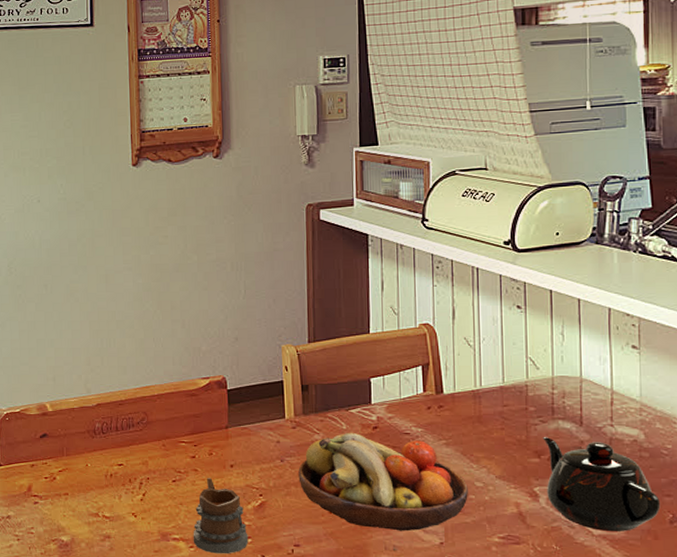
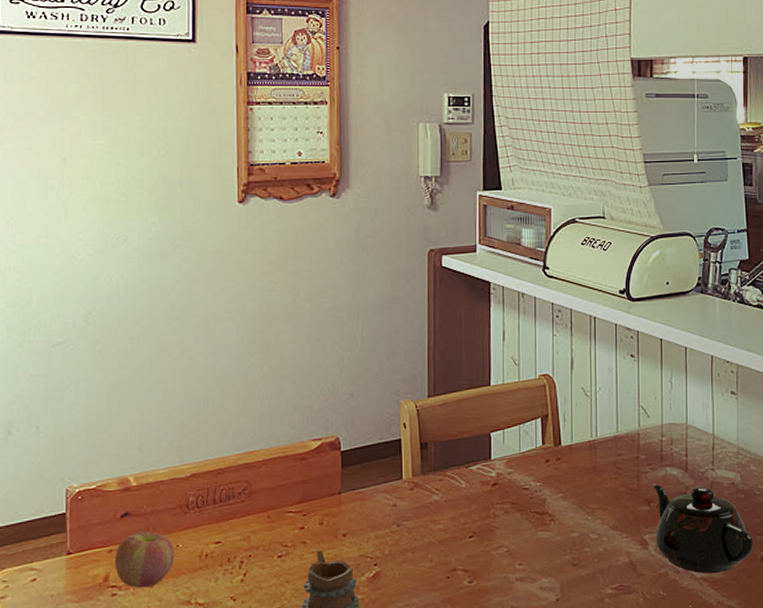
apple: none [36,450,85,499] -> present [115,531,176,588]
fruit bowl: present [298,432,468,531] -> none [415,490,583,591]

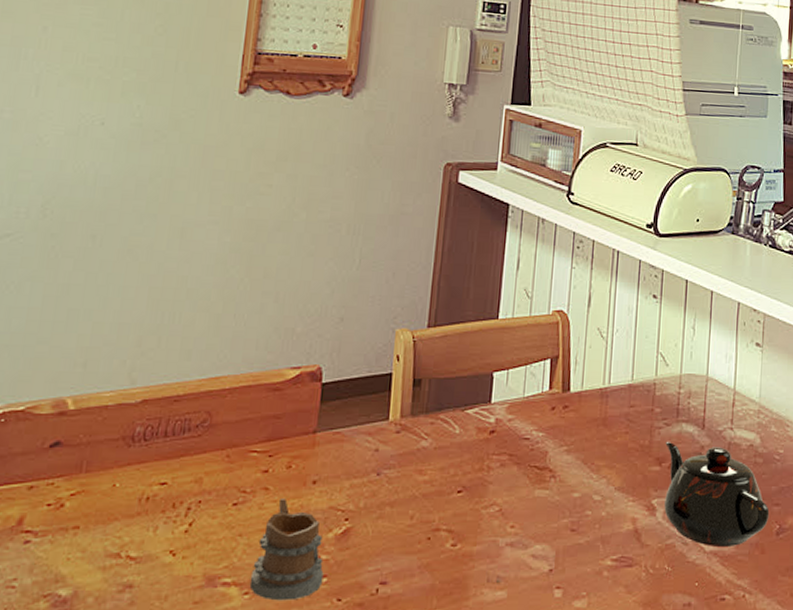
apple: present [115,531,176,588] -> none [33,465,111,535]

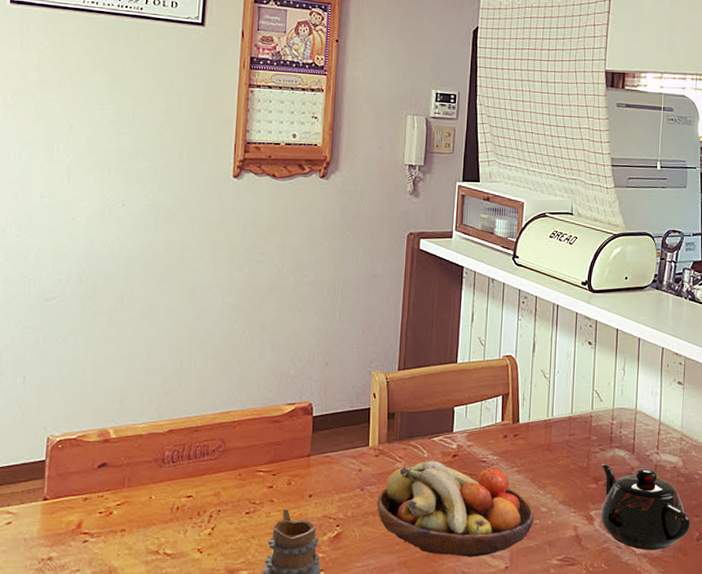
fruit bowl: none [396,437,585,558] -> present [377,460,534,557]

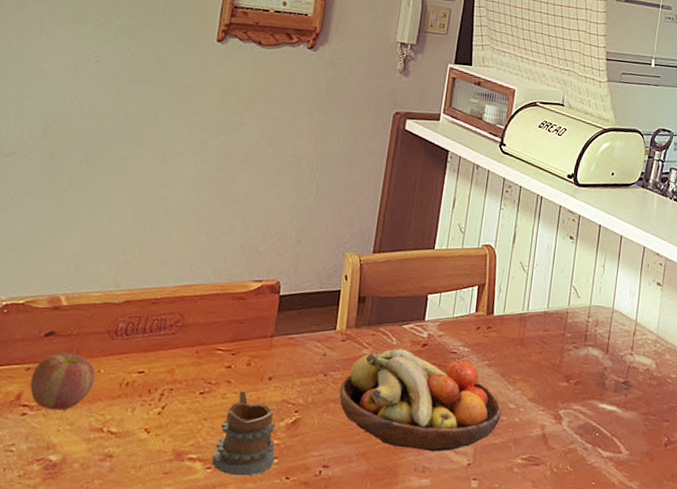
apple: none [88,482,148,536] -> present [30,352,96,411]
teapot: present [601,464,691,550] -> none [569,362,660,454]

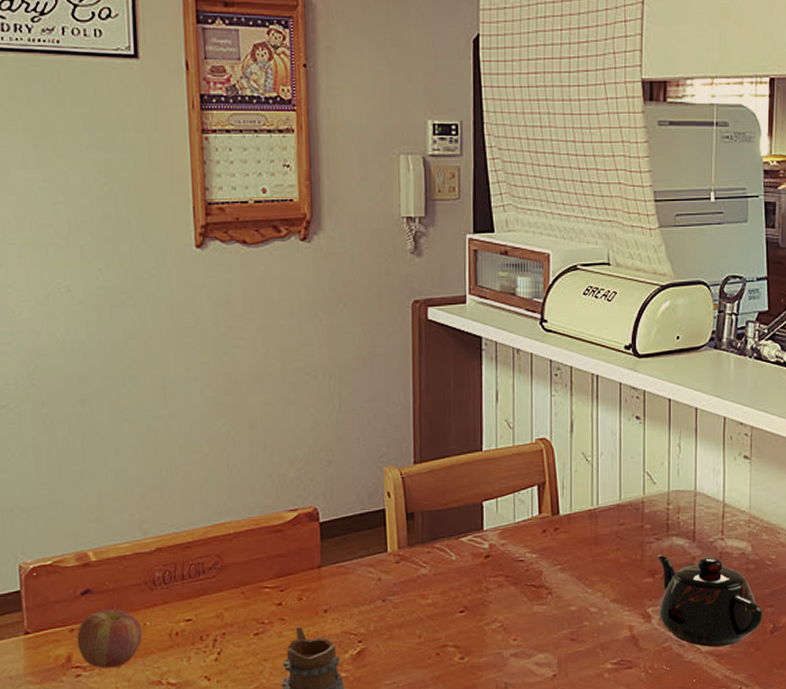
fruit bowl: present [339,348,502,452] -> none [402,563,582,667]
teapot: none [569,362,660,454] -> present [657,555,763,647]

